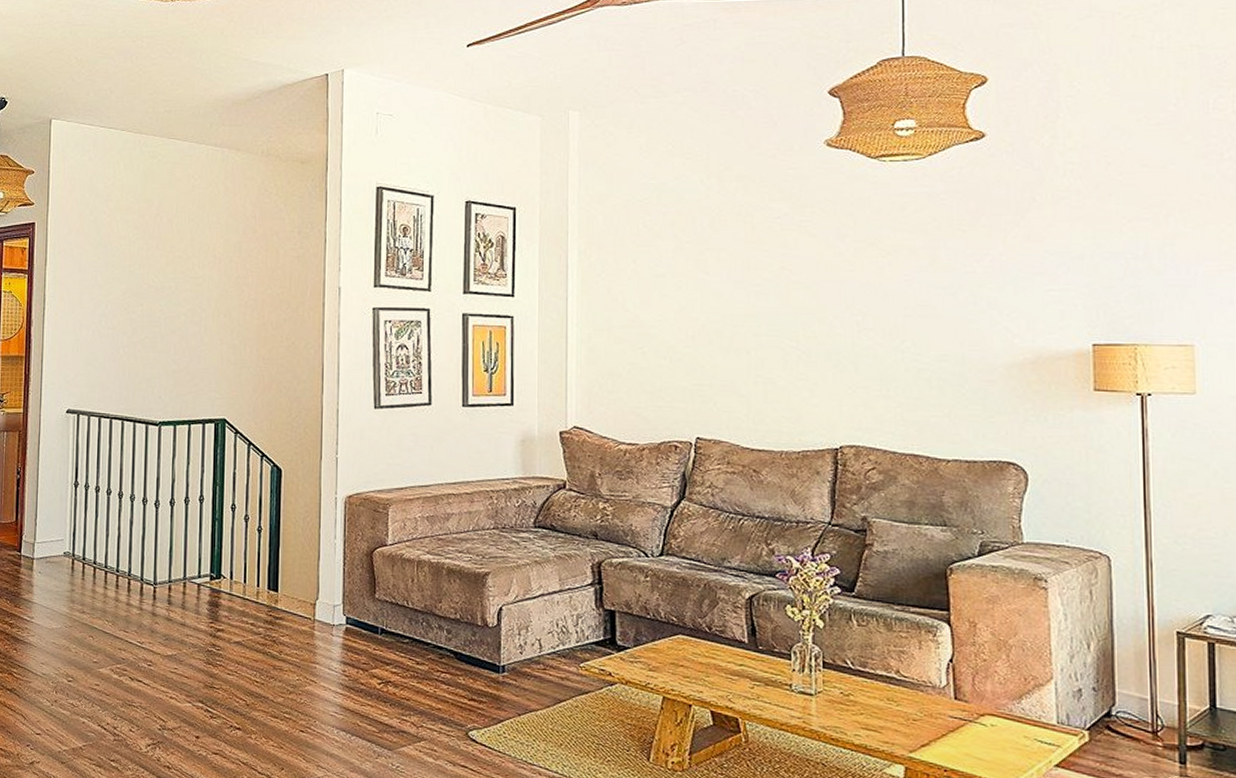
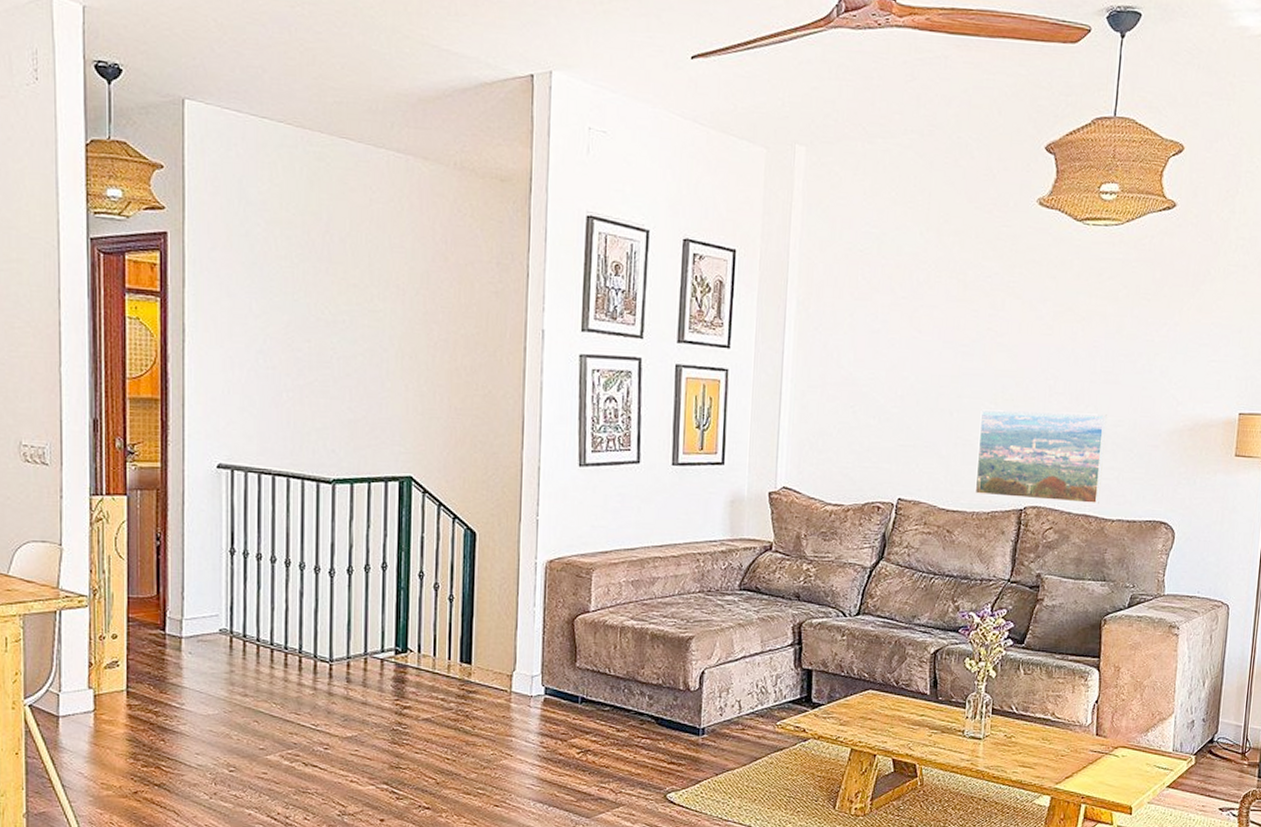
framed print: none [781,347,929,444] -> present [974,409,1107,505]

